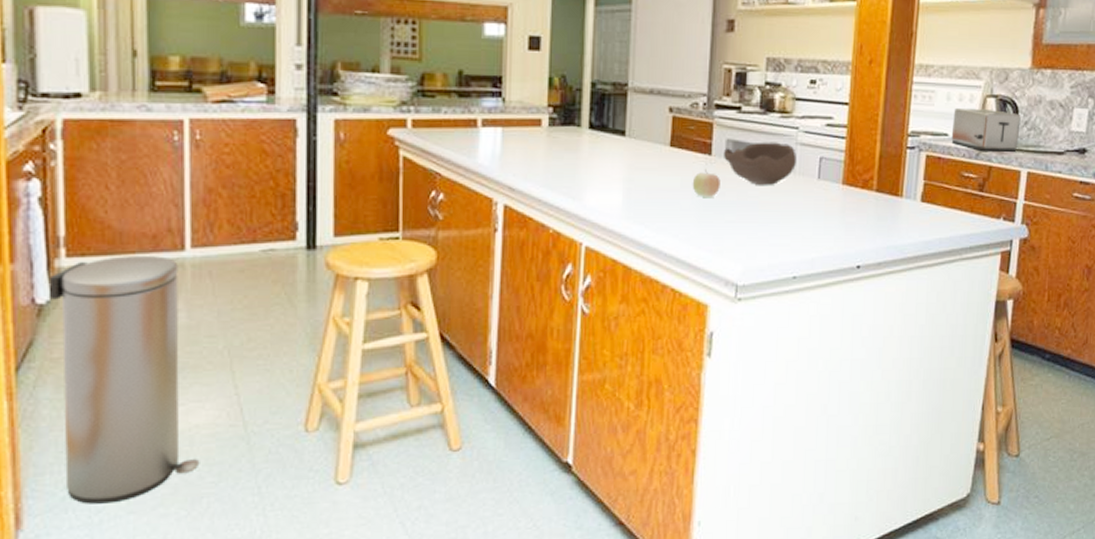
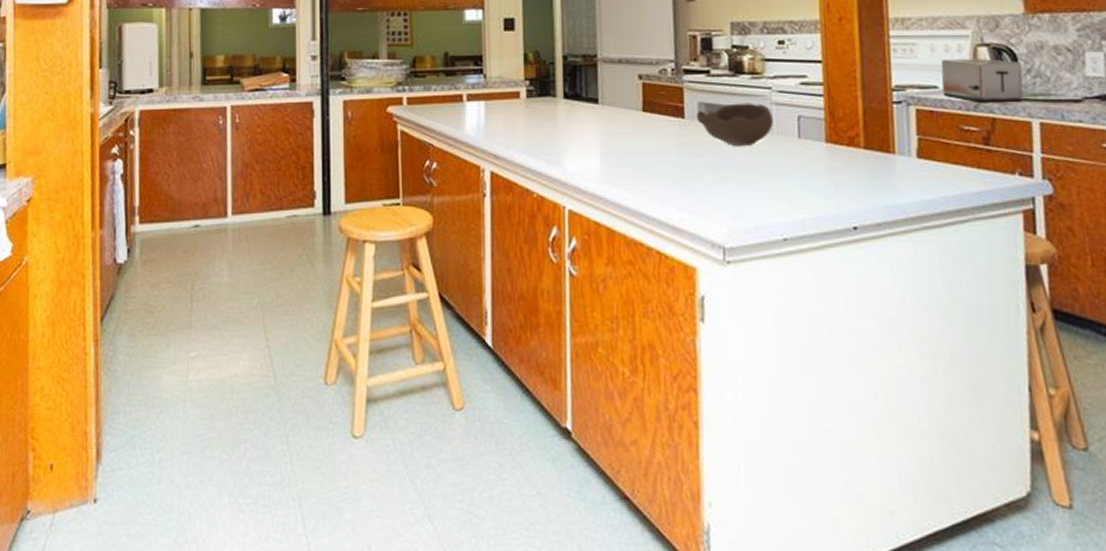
pedal bin: present [48,256,200,504] -> none [126,222,239,444]
fruit: present [692,168,720,199] -> none [667,131,697,161]

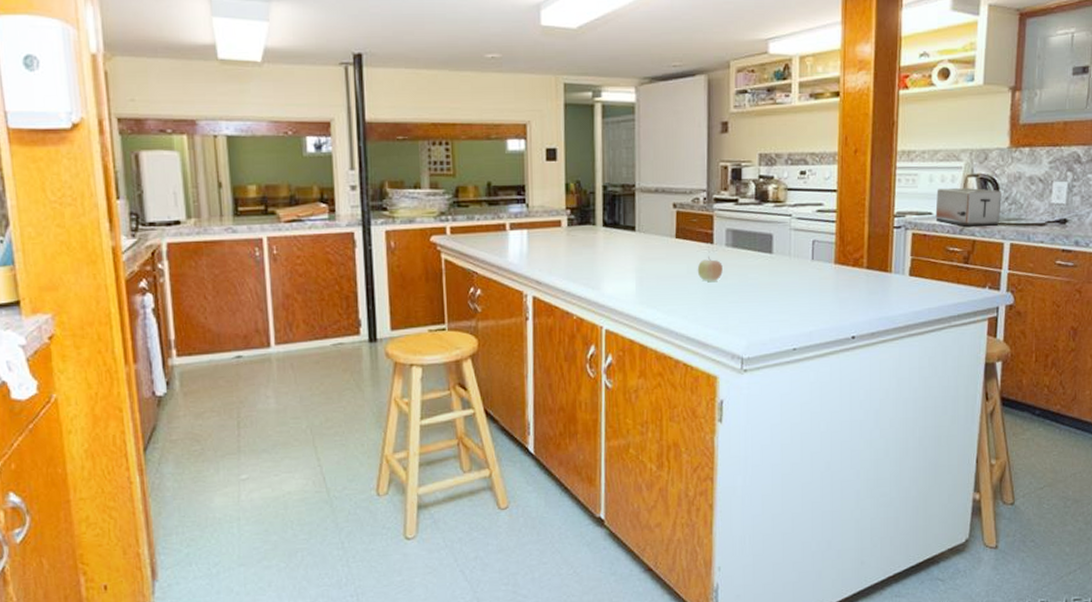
fruit: none [667,131,697,161] -> present [697,255,723,283]
wooden bowl: present [696,103,773,146] -> none [723,229,791,268]

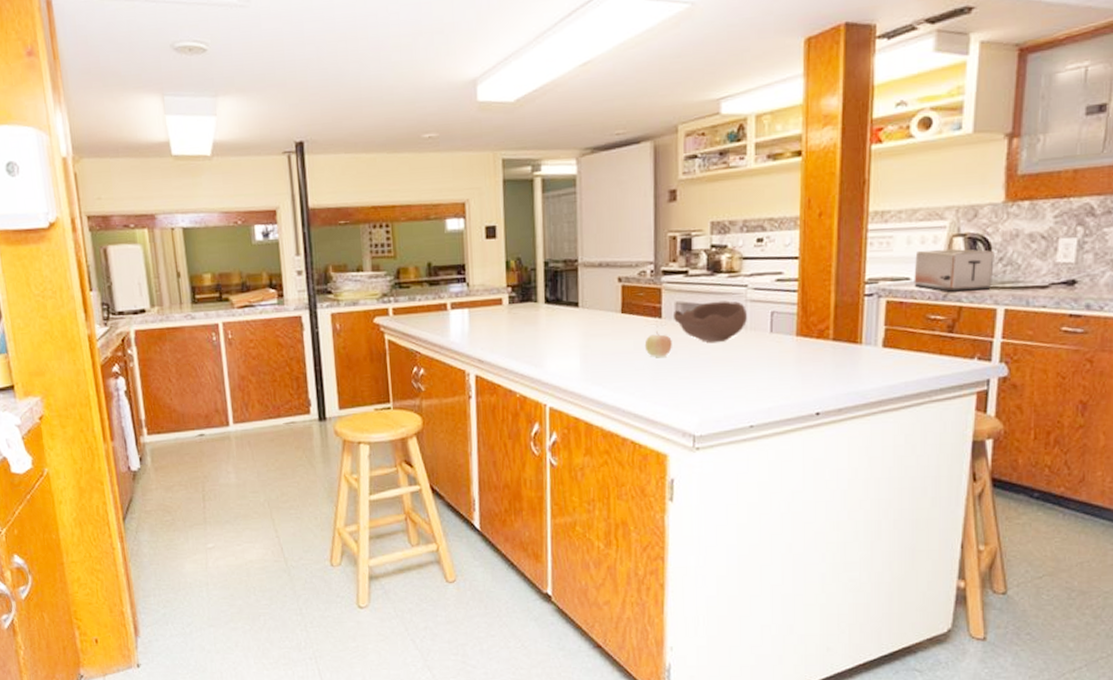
wooden bowl: none [723,229,791,268] -> present [672,301,747,342]

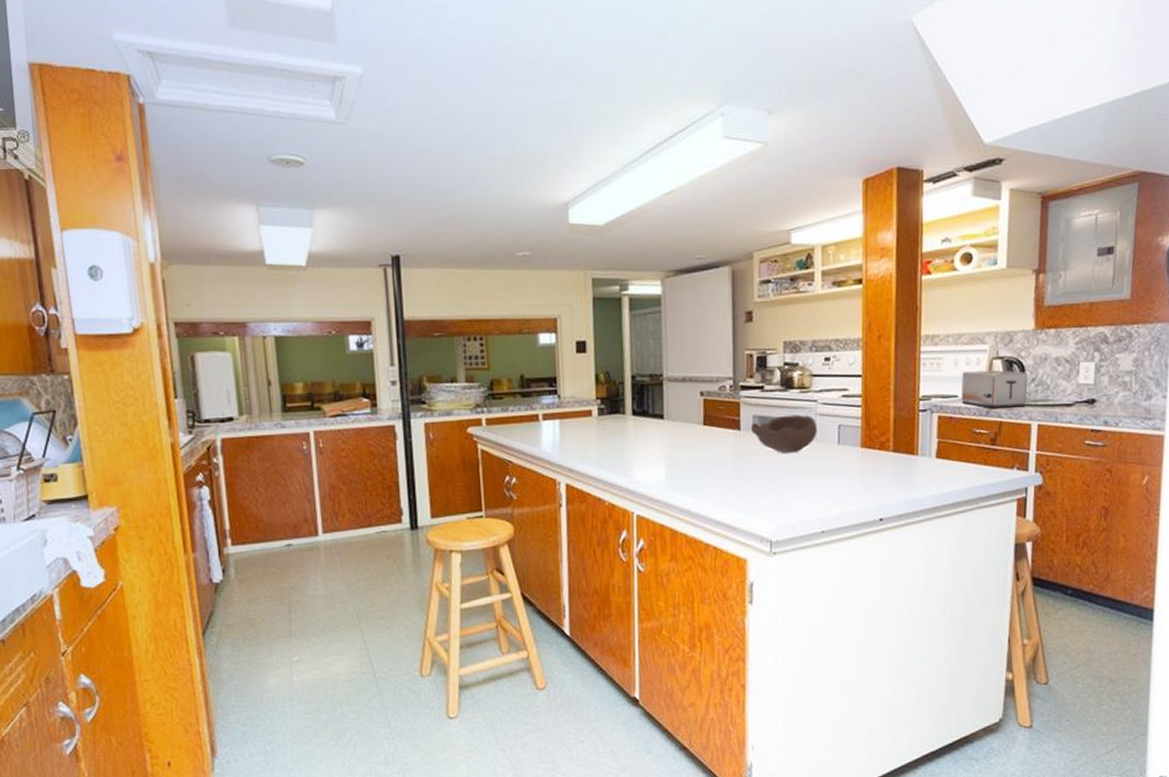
fruit: present [644,330,672,358] -> none [725,441,750,468]

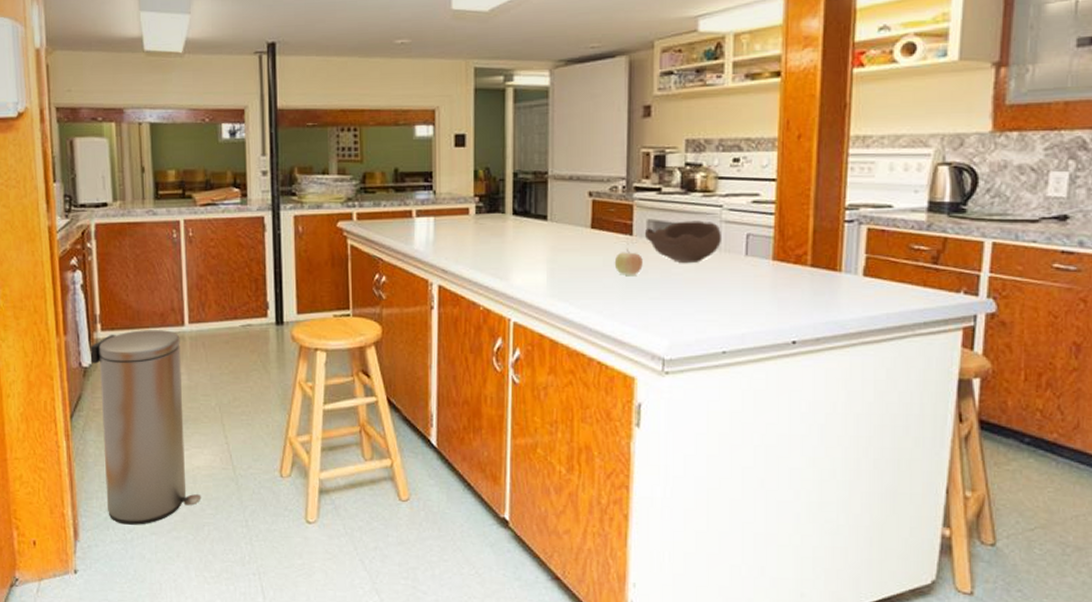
pedal bin: none [220,541,342,737] -> present [90,330,202,525]
fruit: none [725,441,750,468] -> present [614,248,643,277]
toaster: present [961,369,1028,410] -> none [896,177,981,223]

